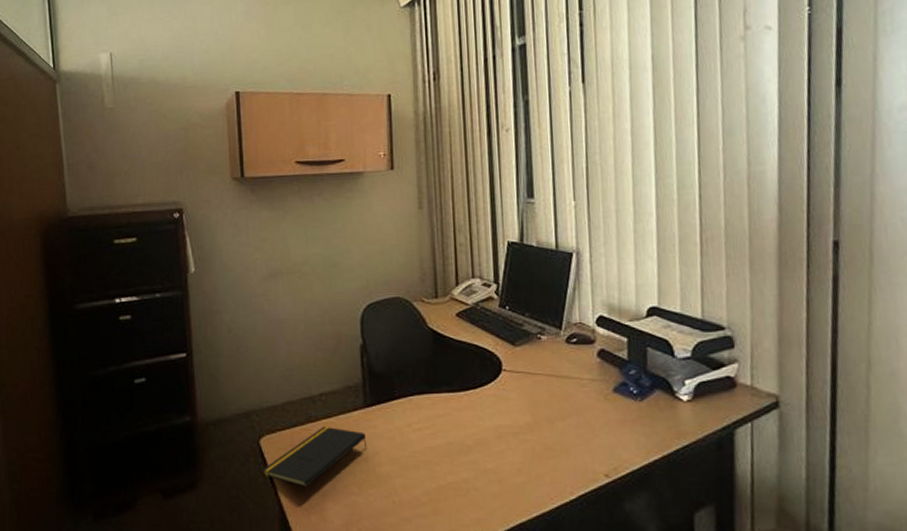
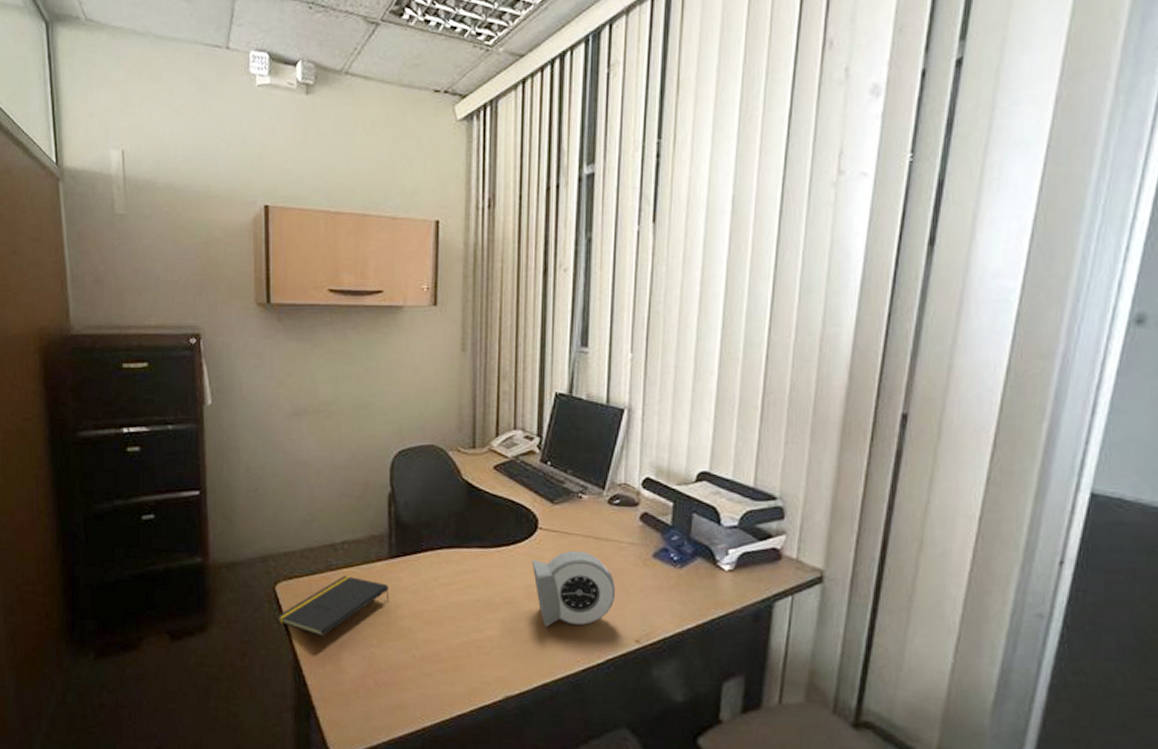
alarm clock: none [498,389,582,467] -> present [531,550,616,628]

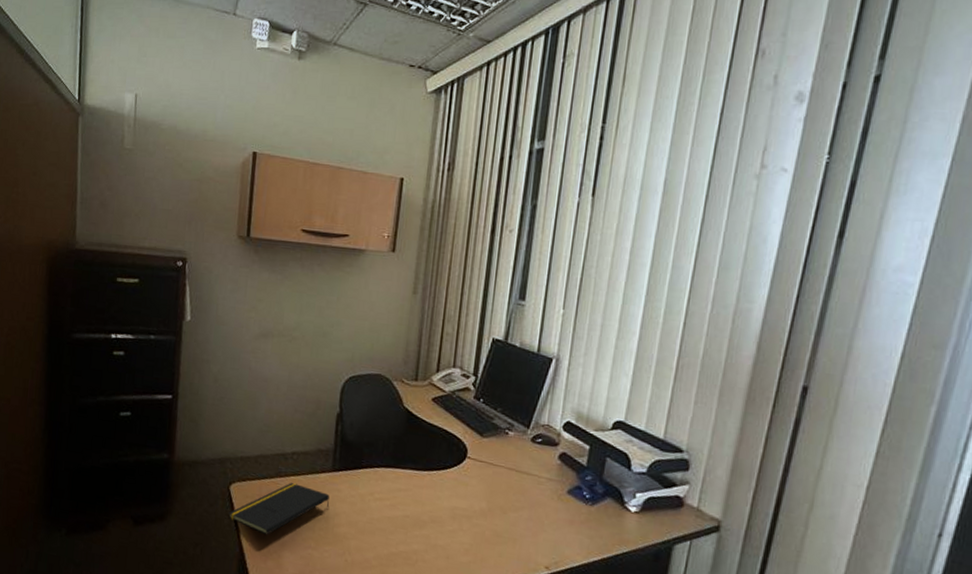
alarm clock: present [531,550,616,628] -> none [458,480,532,549]

